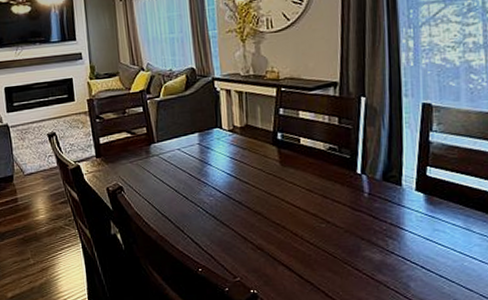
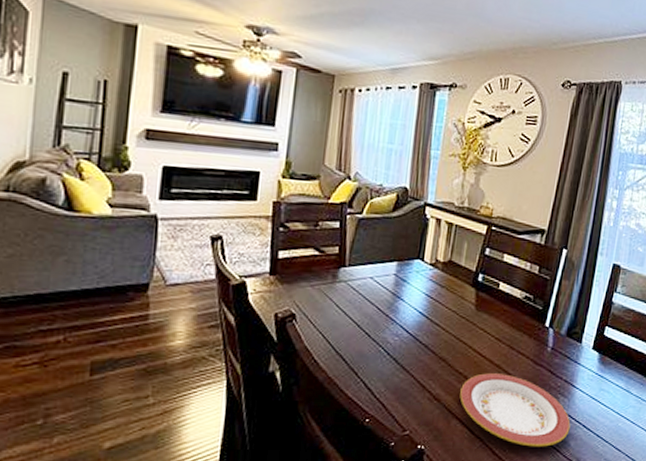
plate: none [281,221,406,289] -> present [460,373,571,447]

